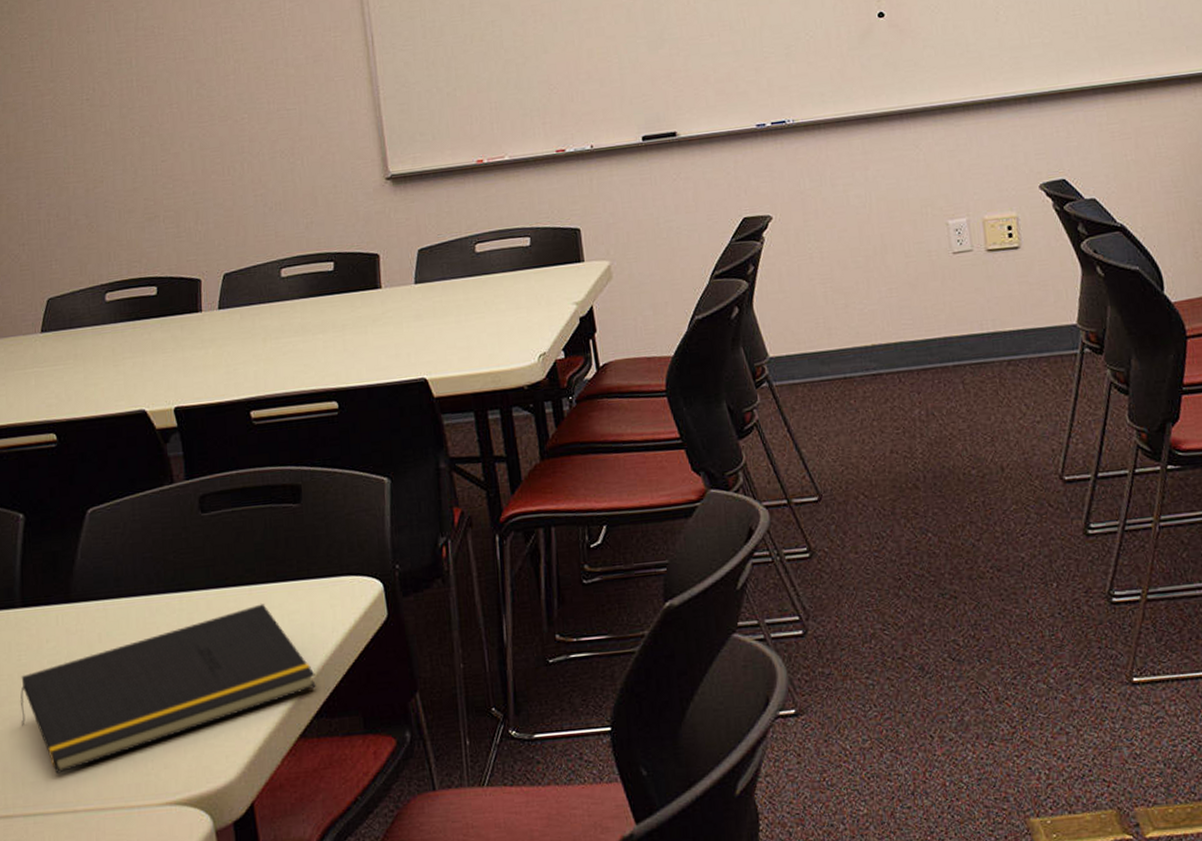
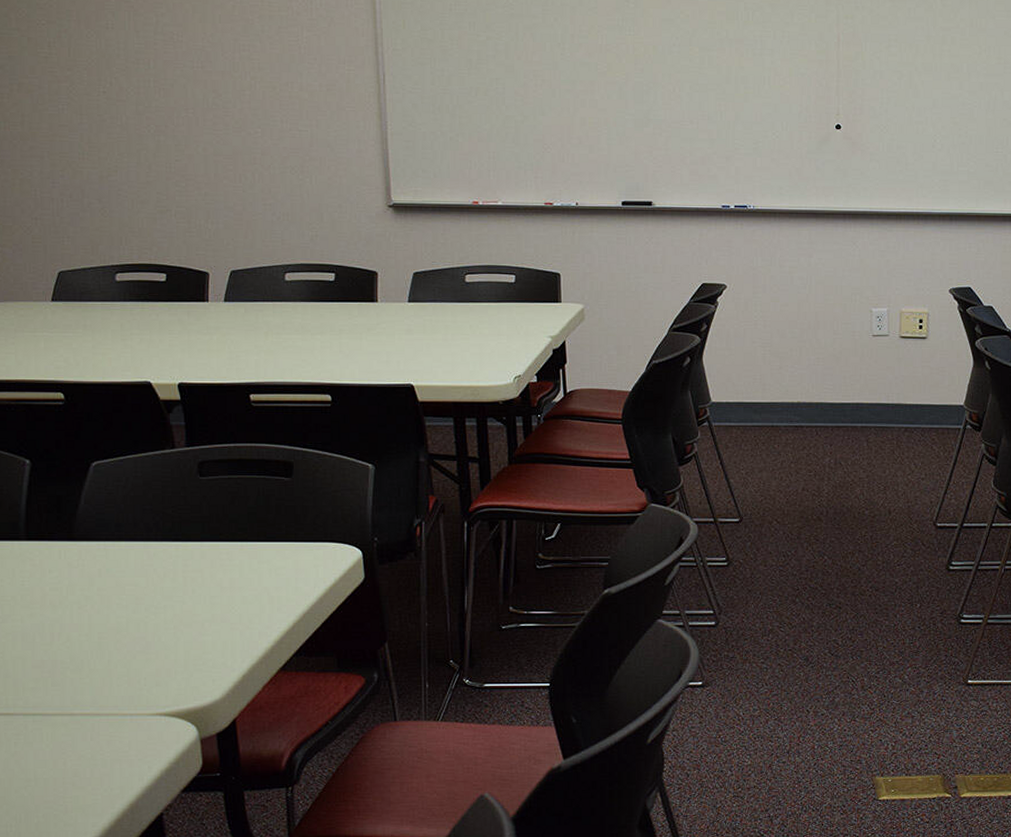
notepad: present [20,604,316,774] -> none [23,558,297,682]

